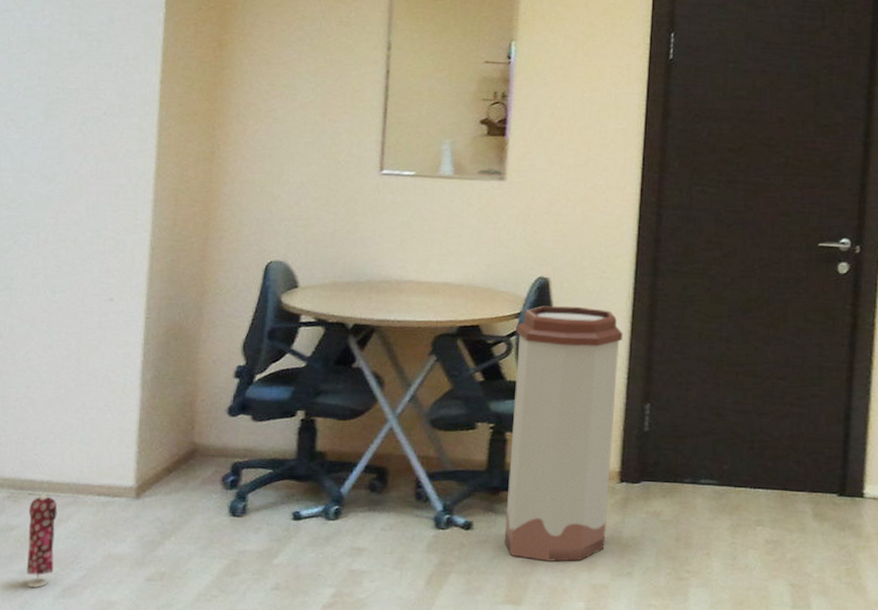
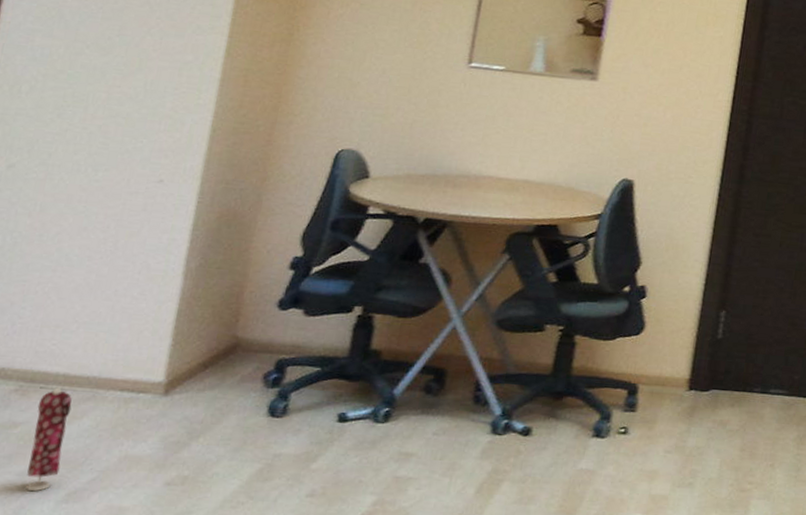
trash can: present [504,305,623,562] -> none [563,208,704,471]

